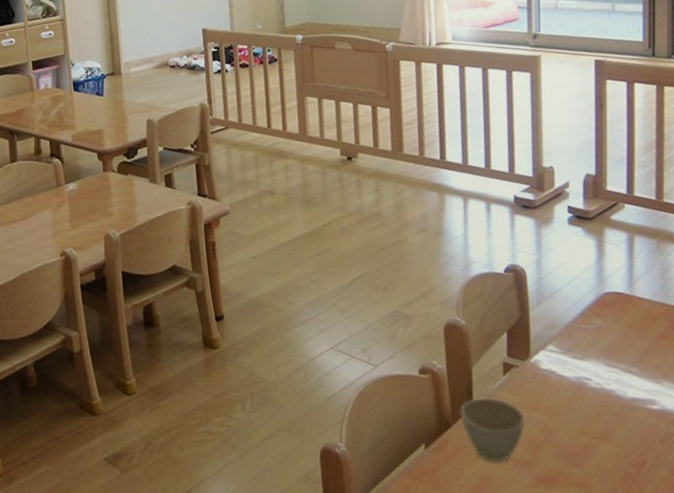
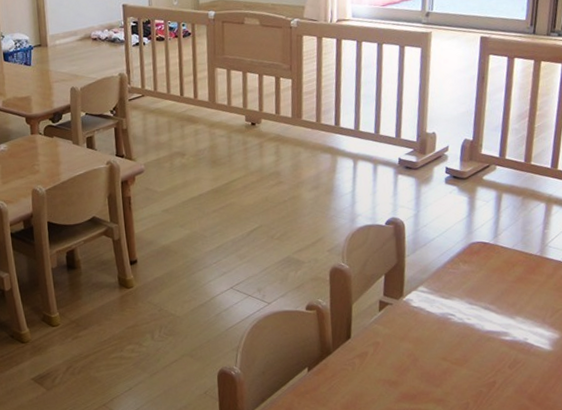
cup: present [459,397,526,463] -> none [339,329,396,384]

